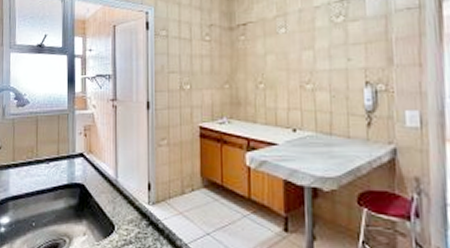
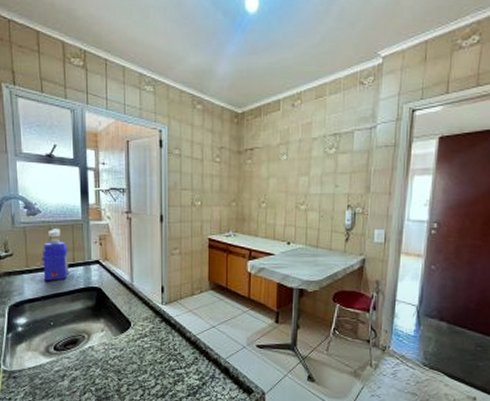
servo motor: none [27,119,54,177] -> present [41,228,69,282]

